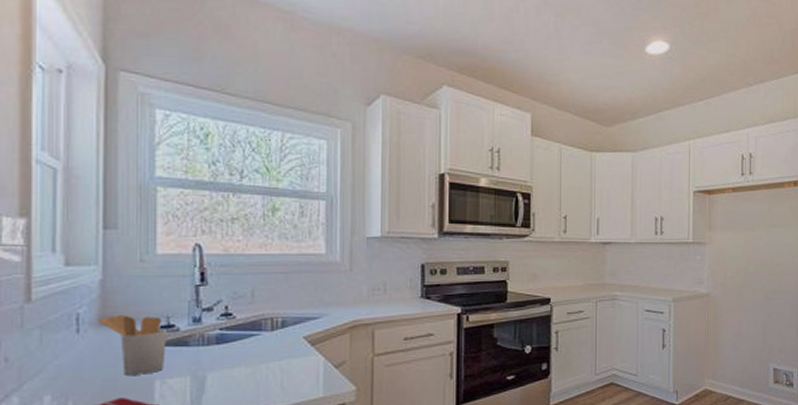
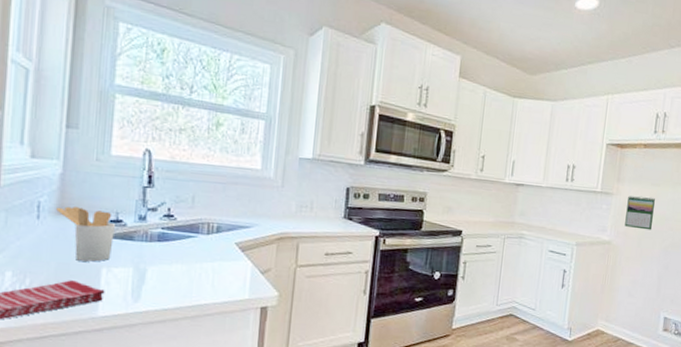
calendar: none [722,242,751,278] -> present [624,196,655,230]

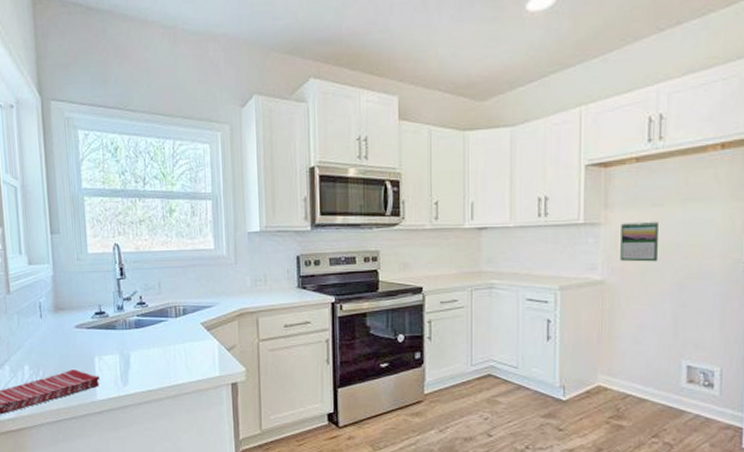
utensil holder: present [56,206,116,262] -> none [53,304,101,352]

